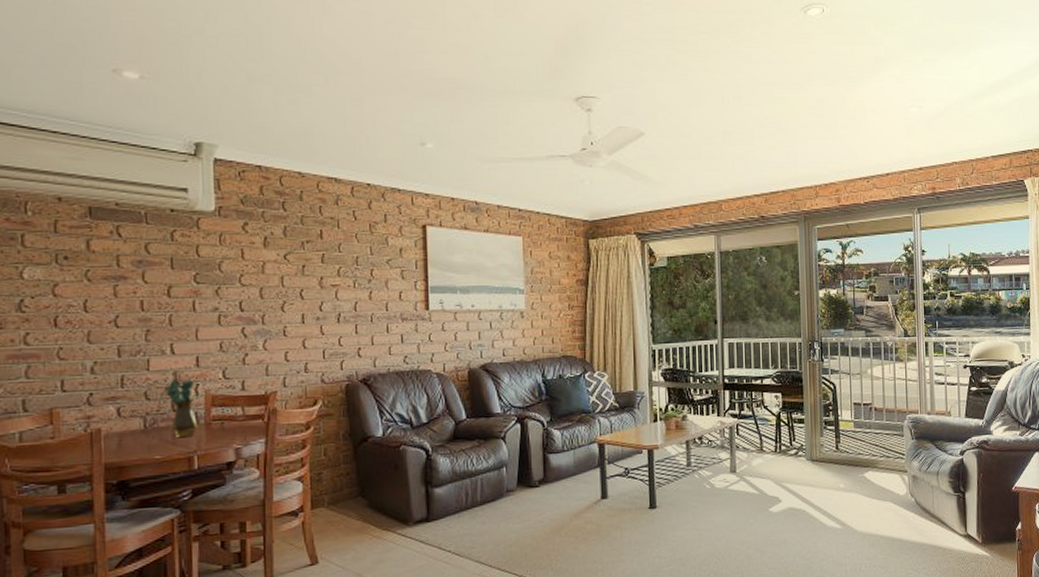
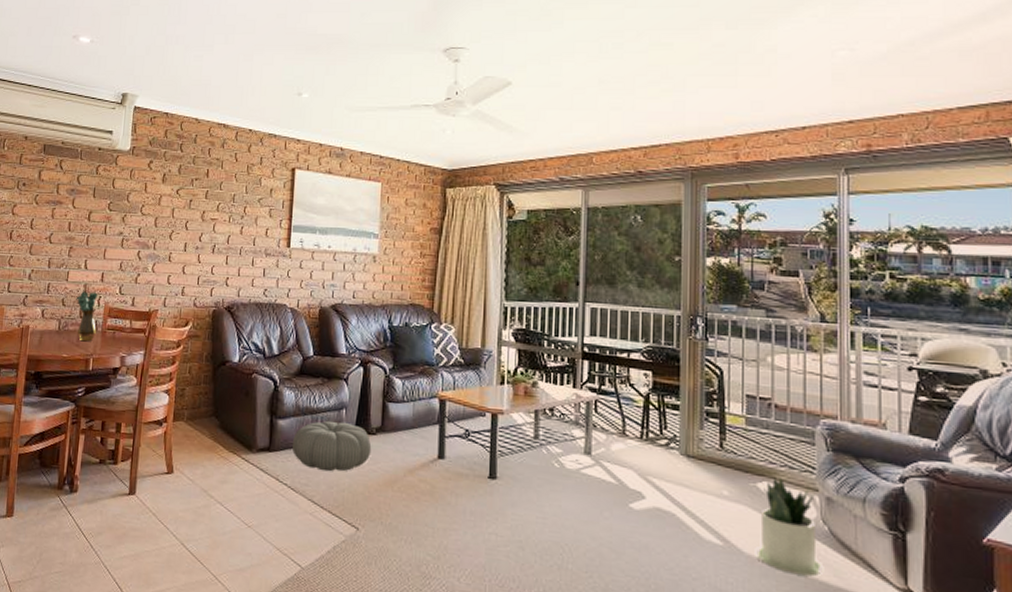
pouf: none [452,479,536,531] -> present [291,420,372,472]
planter: none [864,466,912,541] -> present [755,478,822,577]

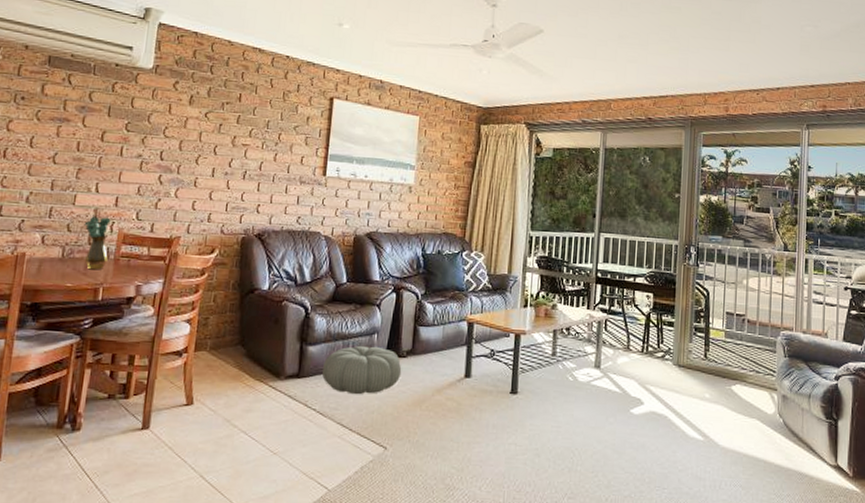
planter: present [755,478,822,577] -> none [728,381,777,461]

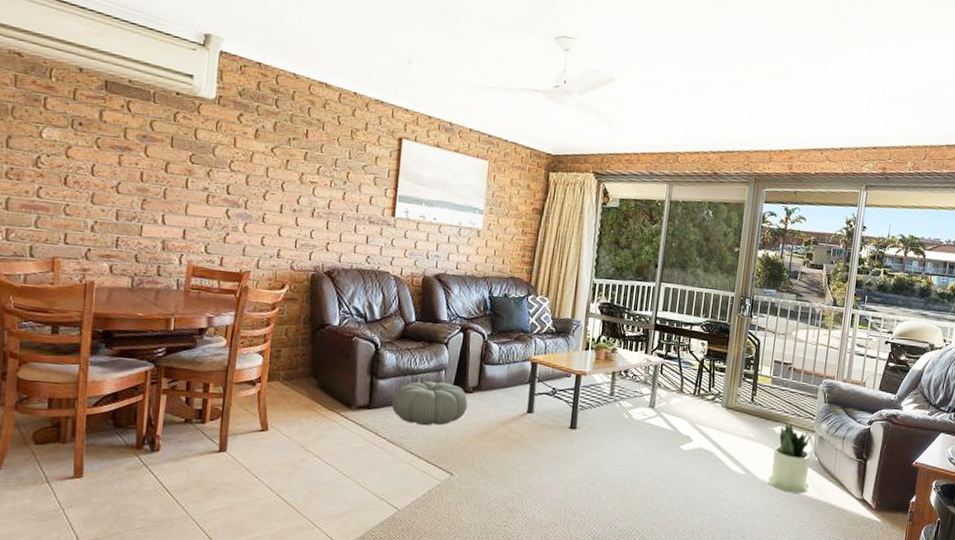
vase: present [84,213,111,270] -> none [152,245,179,301]
planter: none [728,381,777,461] -> present [766,423,812,494]

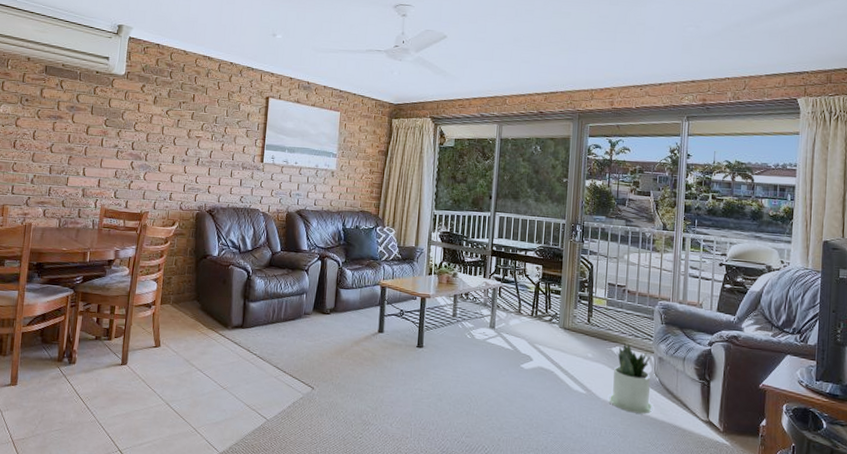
pouf: present [391,380,468,426] -> none [261,303,326,344]

